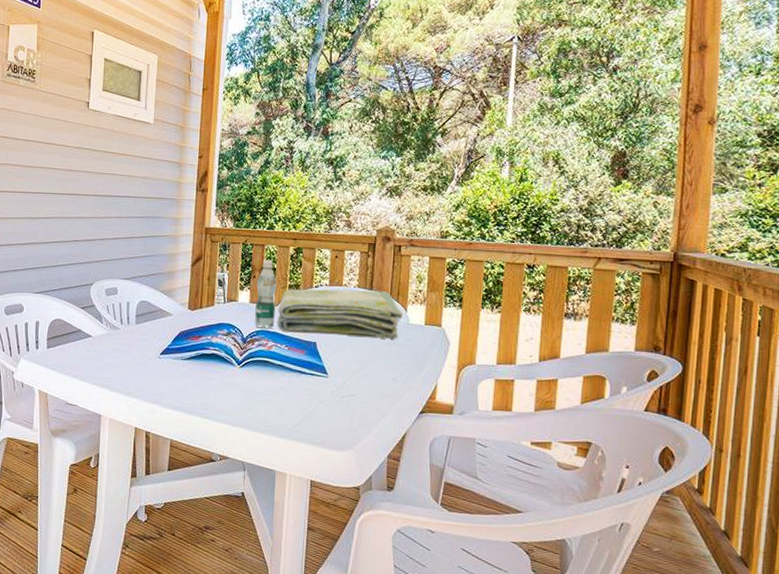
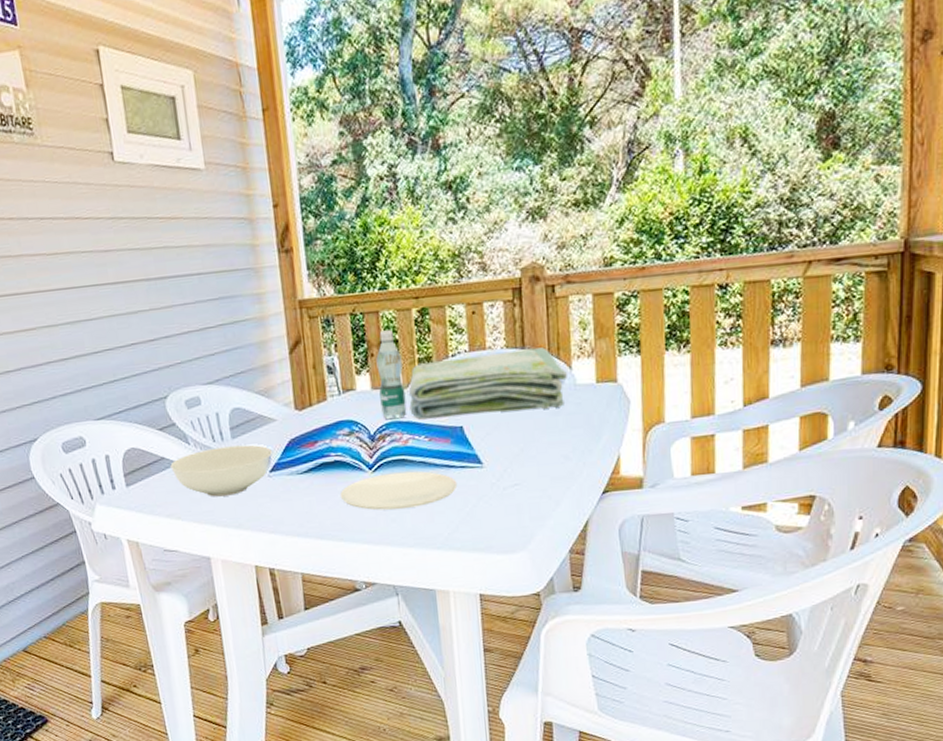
bowl: none [84,329,166,368] -> present [170,444,273,497]
plate: none [211,370,306,401] -> present [339,471,458,511]

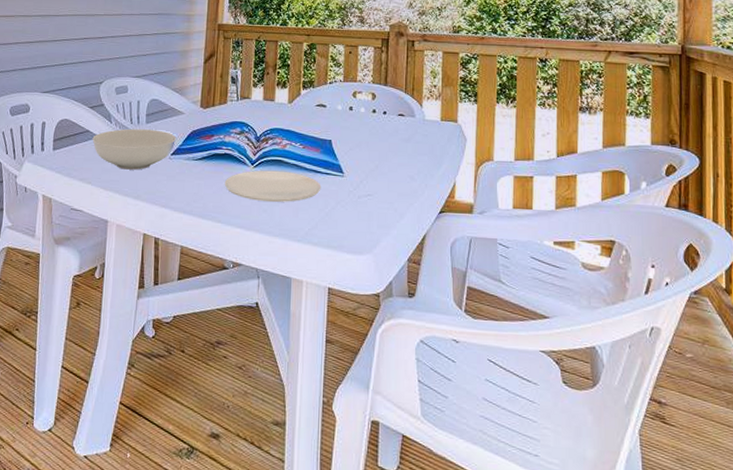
bottle: present [376,330,407,420] -> none [268,56,290,127]
towel: present [409,347,567,419] -> none [291,85,418,136]

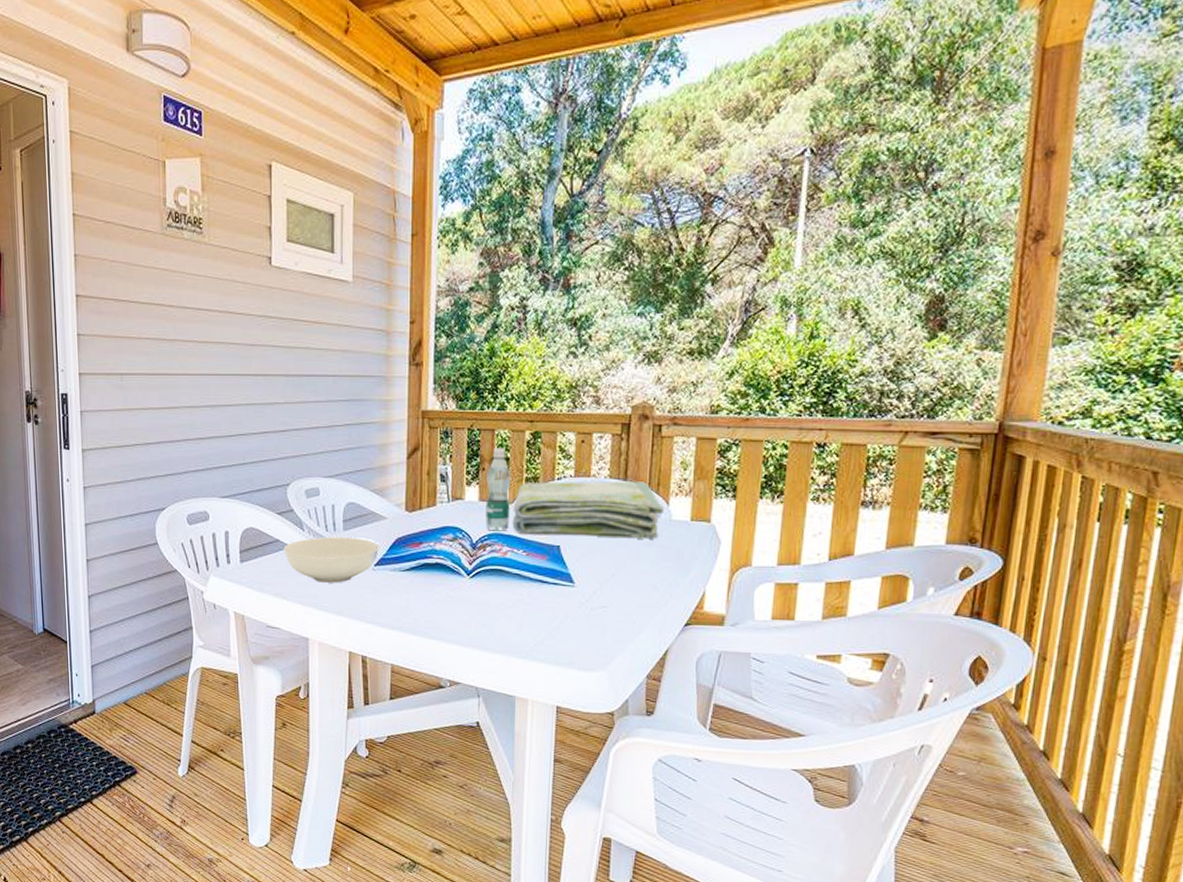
plate: present [224,170,321,202] -> none [437,581,548,616]
bottle: none [268,56,290,127] -> present [486,448,511,531]
towel: none [291,85,418,136] -> present [512,481,664,539]

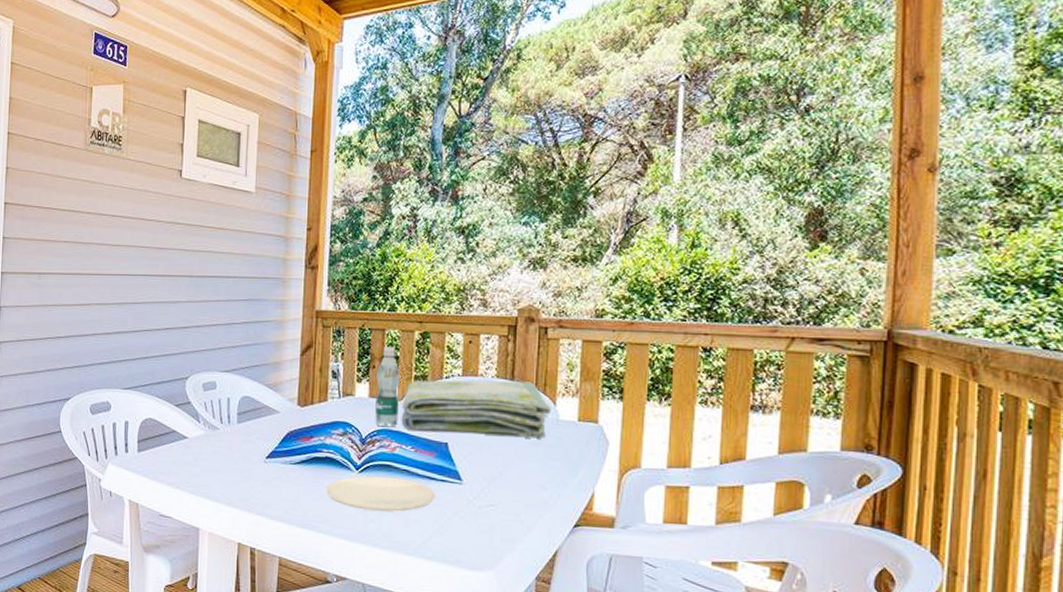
bowl: present [283,537,380,583] -> none [179,429,272,474]
plate: none [437,581,548,616] -> present [325,475,436,512]

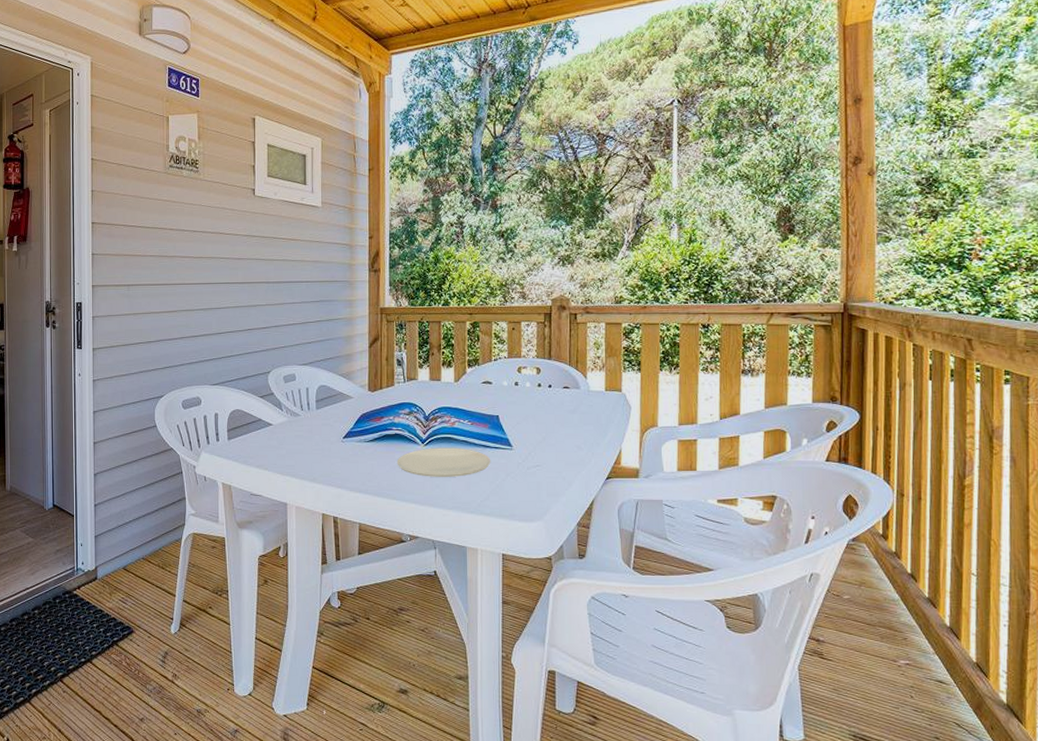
bottle: present [375,347,400,428] -> none [435,336,456,405]
towel: present [401,380,551,439] -> none [458,360,583,407]

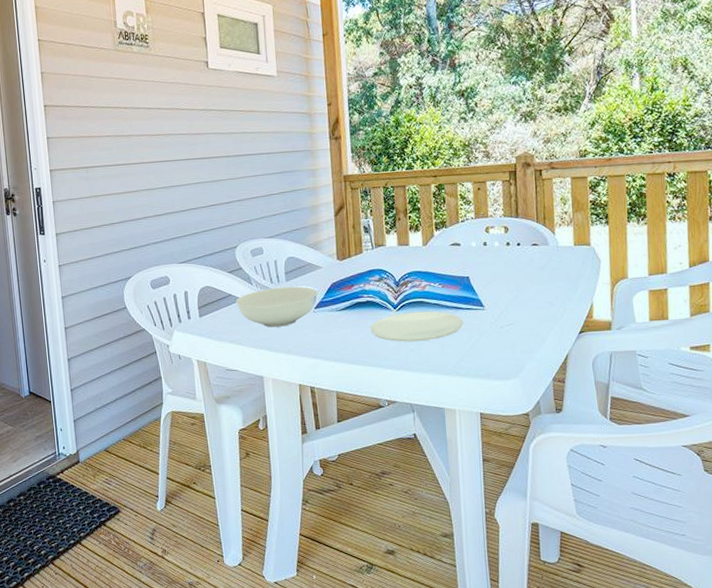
bowl: none [265,415,348,454] -> present [236,286,318,328]

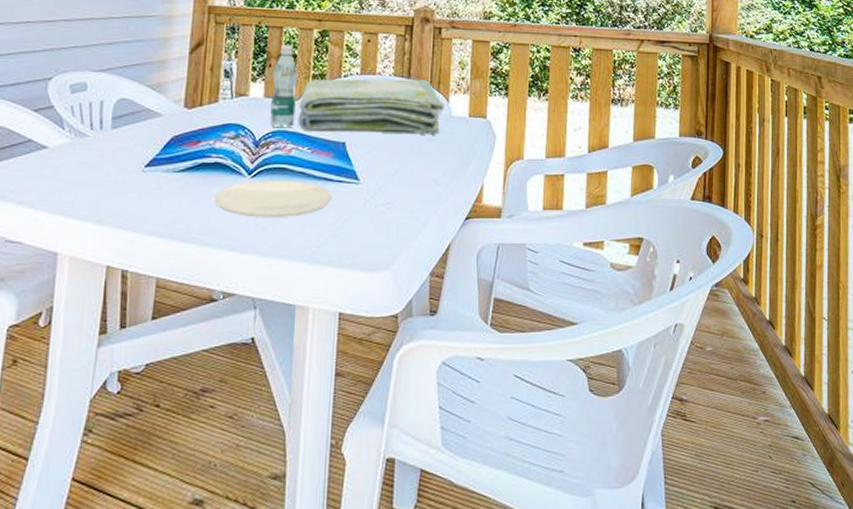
bowl: present [236,286,318,328] -> none [36,136,153,187]
bottle: none [402,200,425,270] -> present [270,45,298,128]
towel: none [427,217,551,270] -> present [298,79,444,135]

